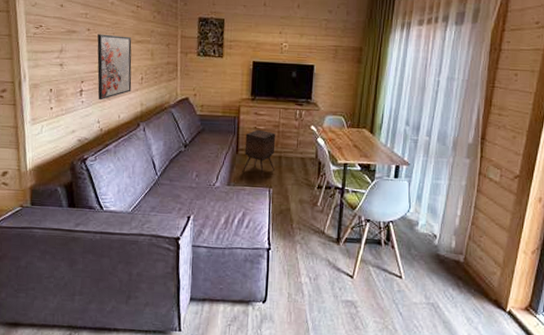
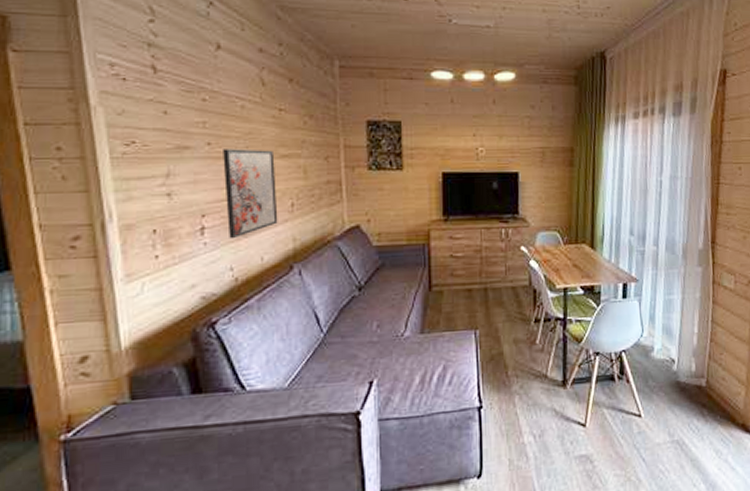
side table: present [242,129,276,178] -> none [439,257,480,318]

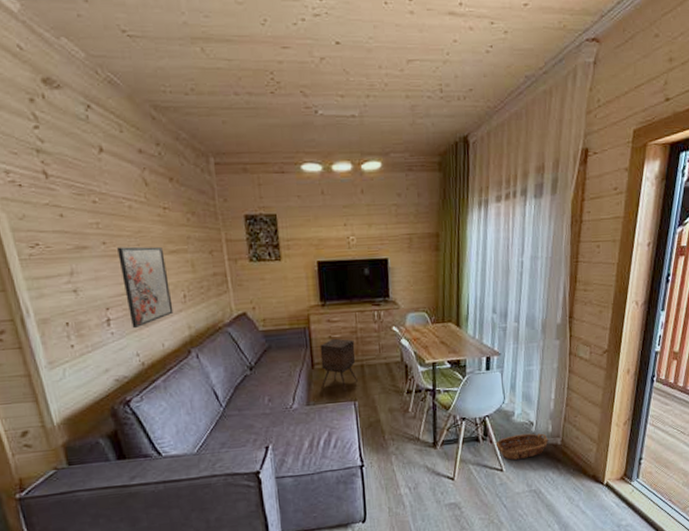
side table: none [439,257,480,318] -> present [319,338,358,392]
basket: none [632,372,692,404] -> present [495,433,549,460]

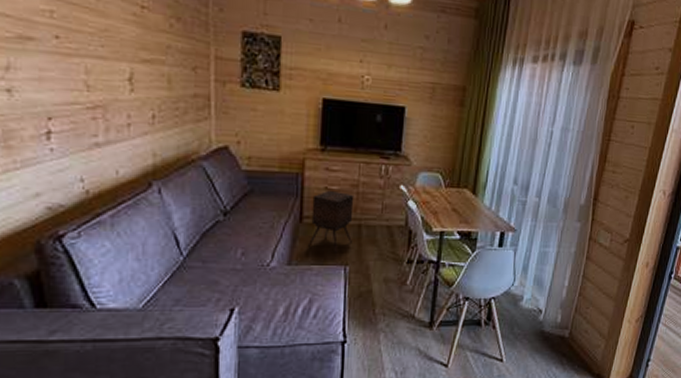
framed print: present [117,246,174,329] -> none [73,45,137,148]
basket: present [495,433,549,460] -> none [498,322,556,350]

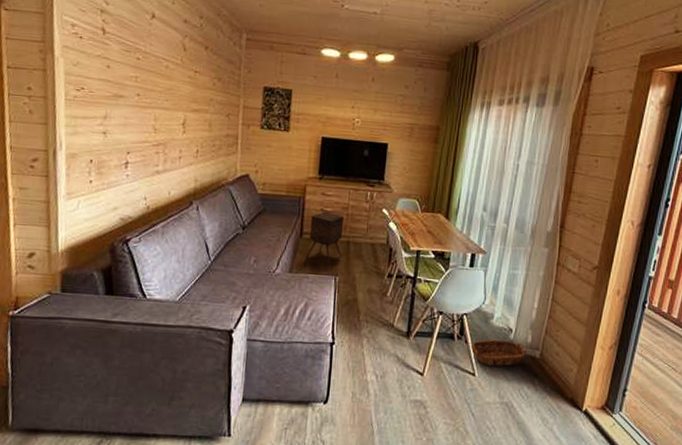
basket: none [498,322,556,350] -> present [470,339,527,367]

